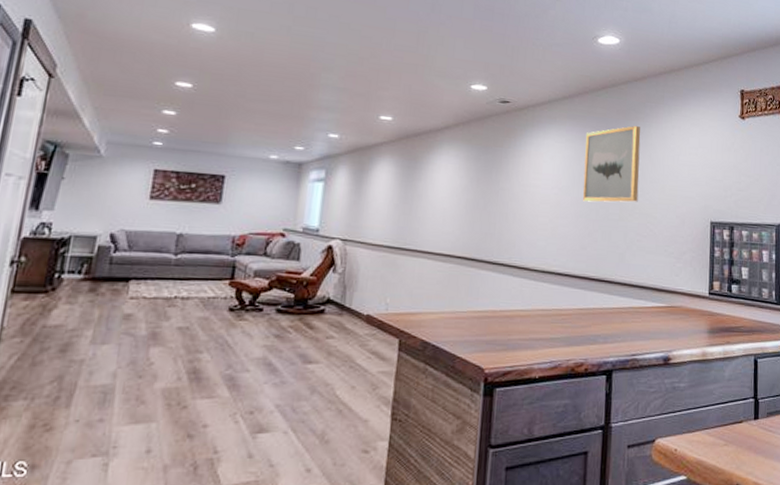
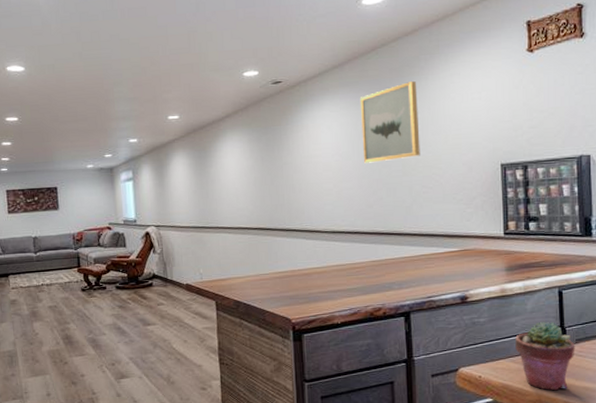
potted succulent: none [712,391,767,469] -> present [515,321,575,391]

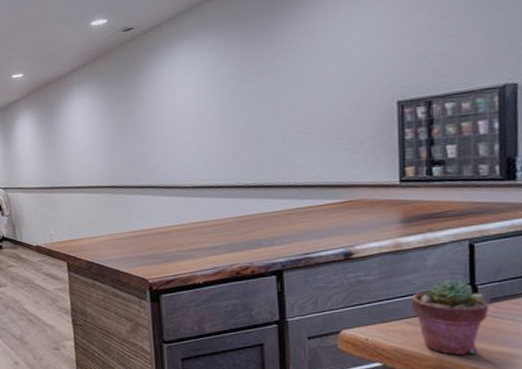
wall art: present [359,80,420,163] -> none [223,13,296,111]

